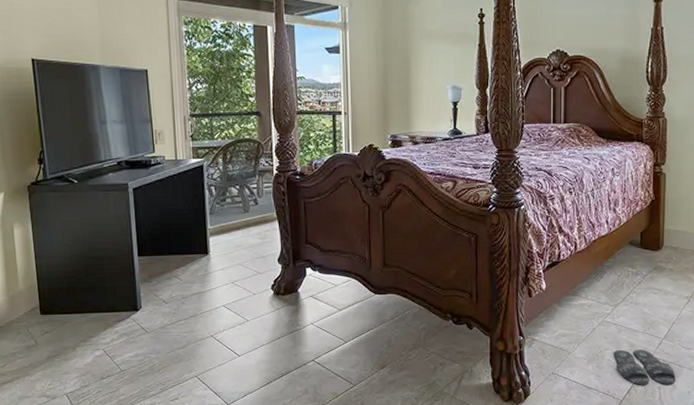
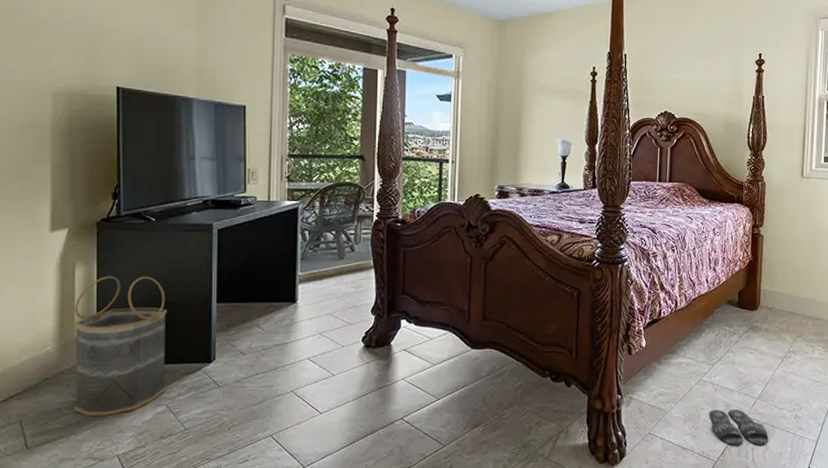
basket: none [16,234,102,359] -> present [74,276,167,416]

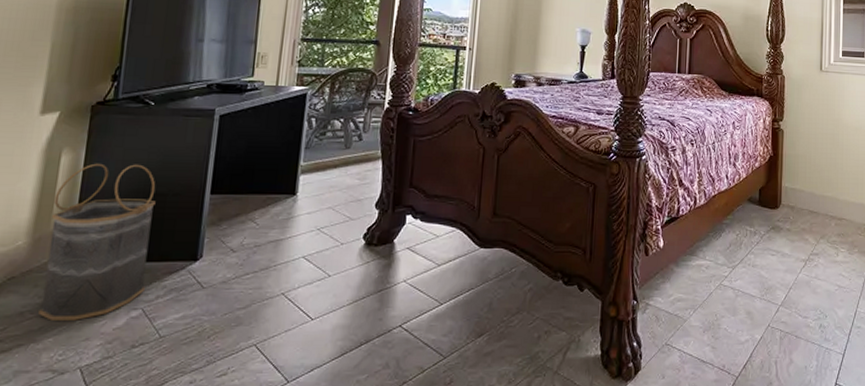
slippers: present [709,410,769,447] -> none [730,318,793,360]

